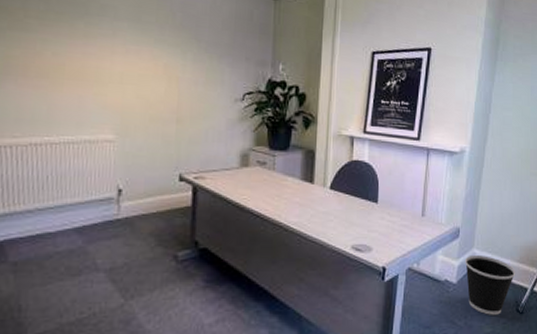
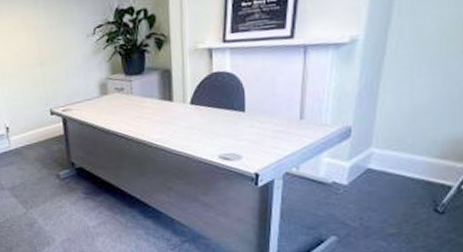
wastebasket: present [465,256,516,315] -> none [360,154,434,216]

